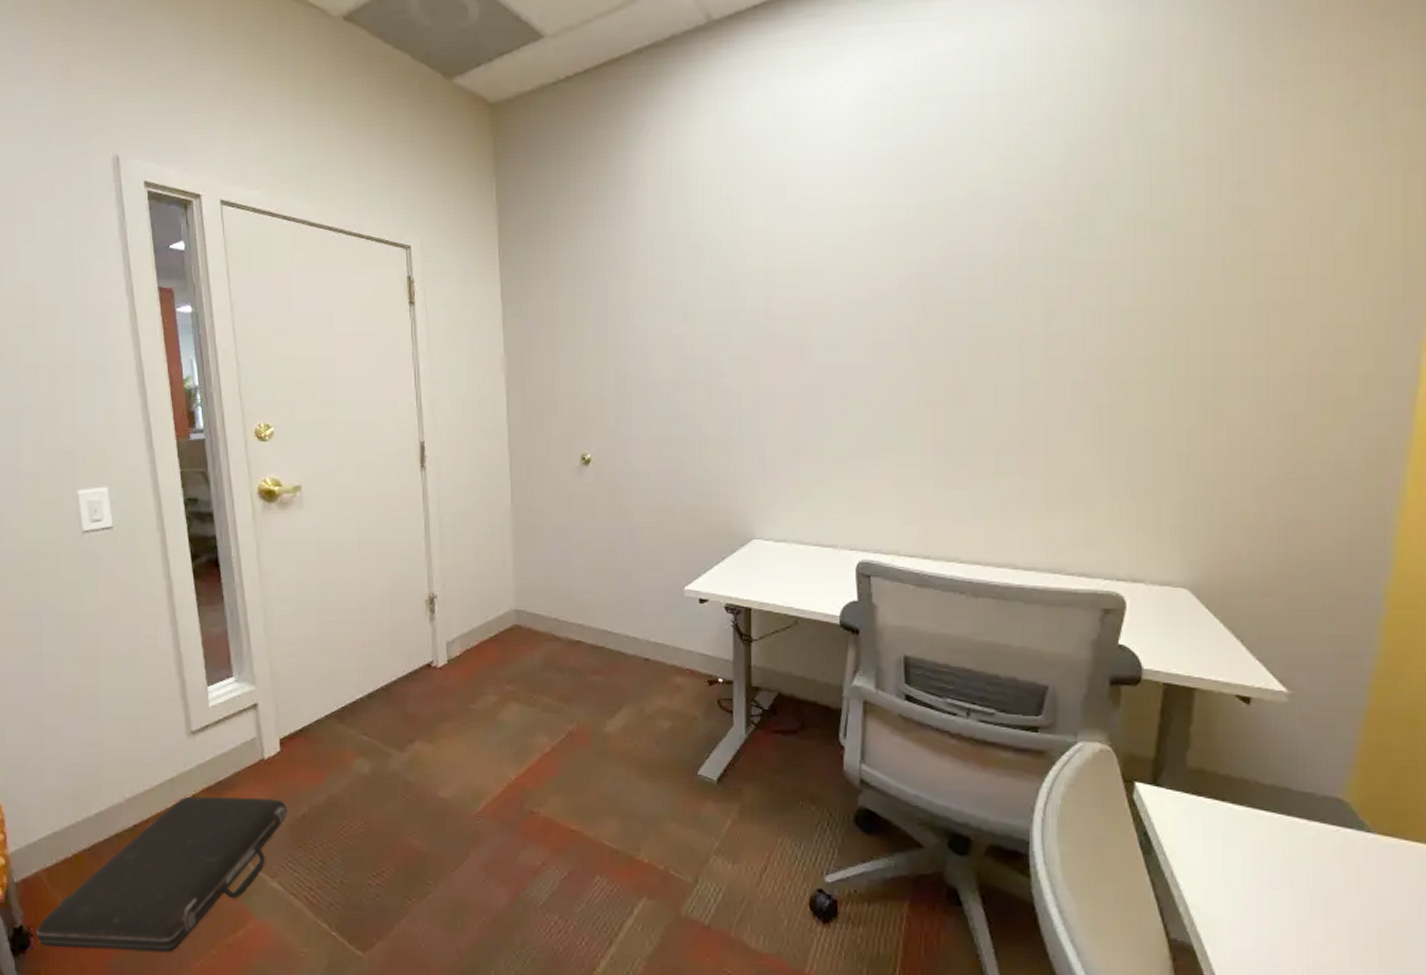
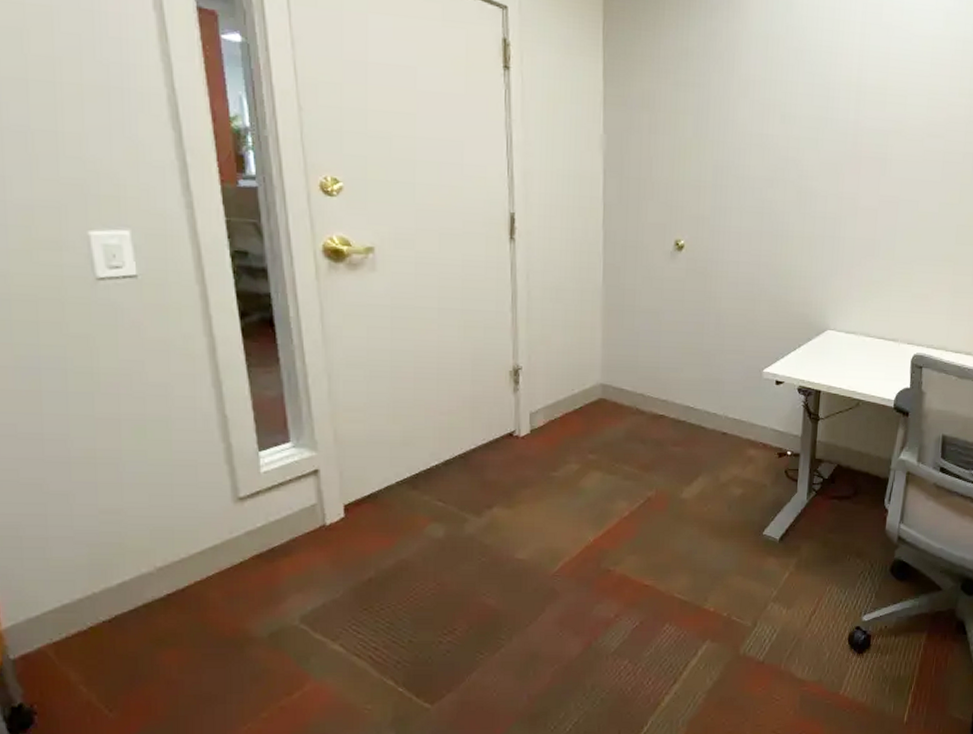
briefcase: present [36,795,287,953] -> none [41,562,351,724]

